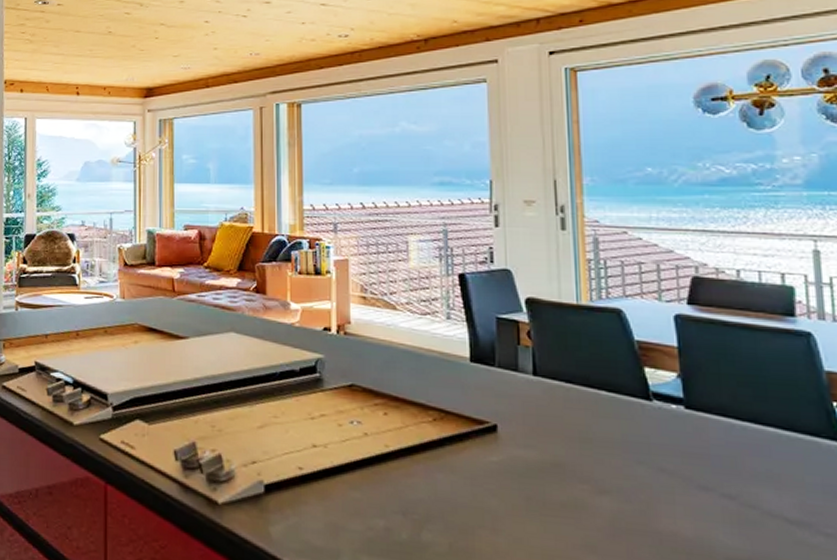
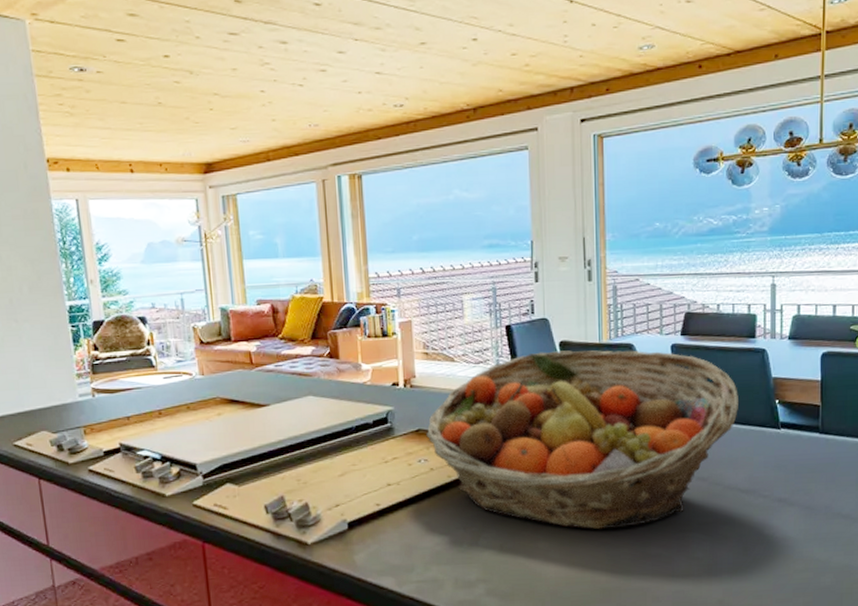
fruit basket: none [361,308,778,548] -> present [426,350,740,530]

